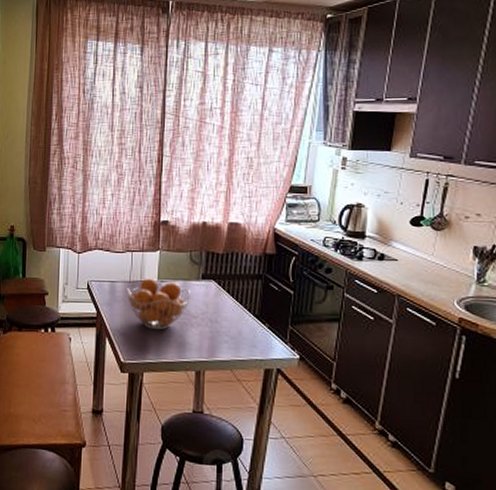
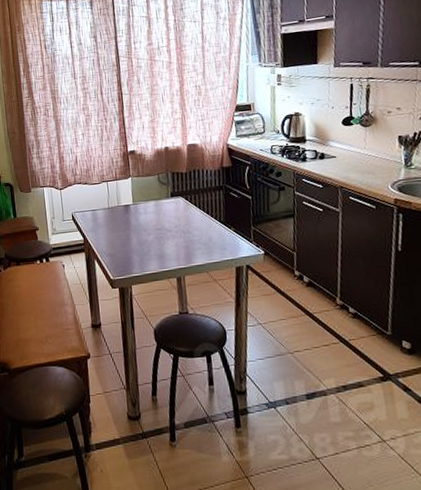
fruit basket: present [126,278,190,330] -> none [107,202,163,247]

